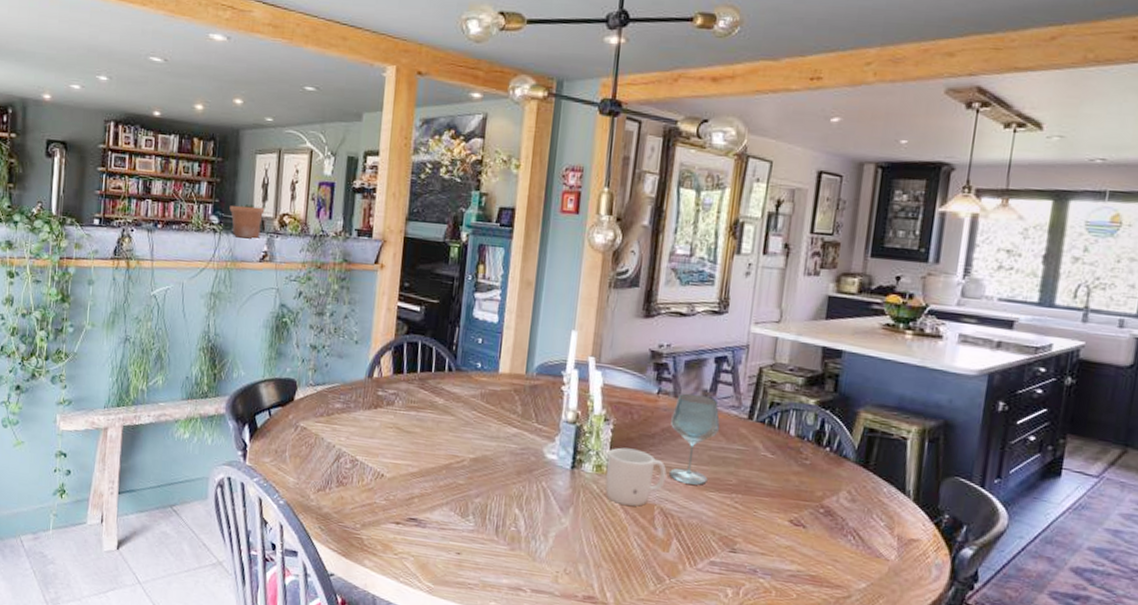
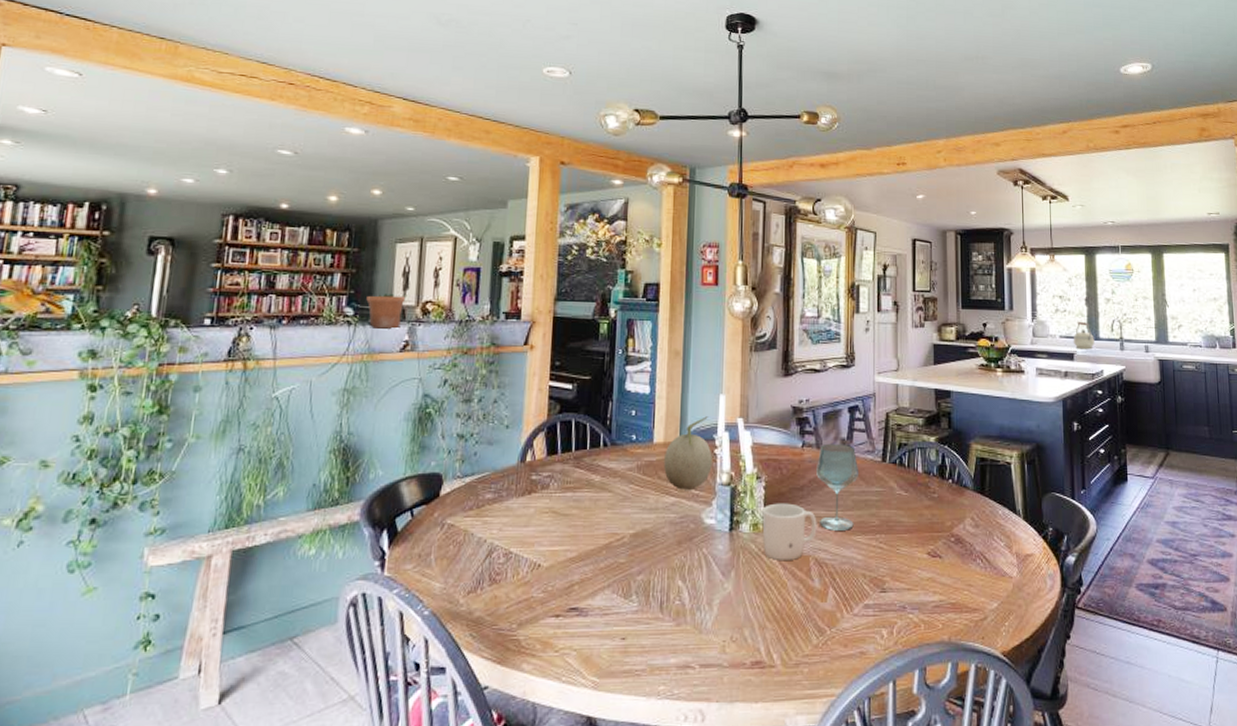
fruit: none [508,351,559,424] -> present [664,416,712,490]
kettle: none [1015,282,1048,318] -> present [1073,321,1095,350]

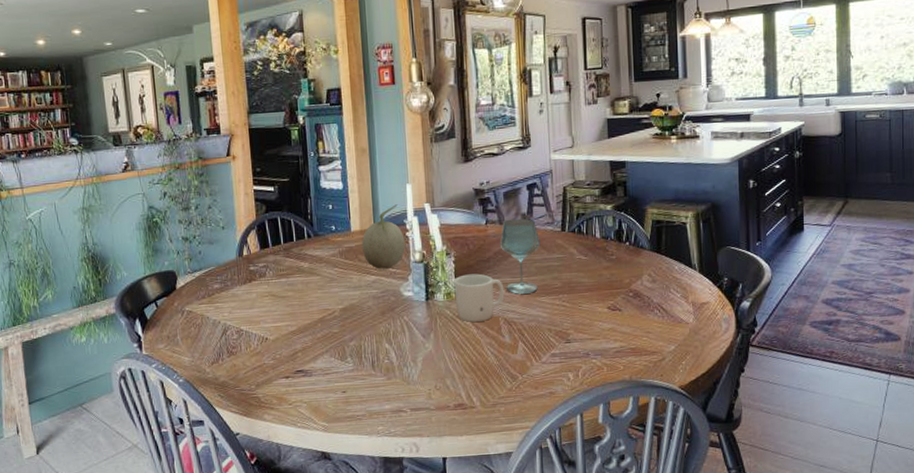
planter: present [366,294,406,329] -> none [86,123,119,154]
kettle: present [1073,321,1095,350] -> none [749,81,772,110]

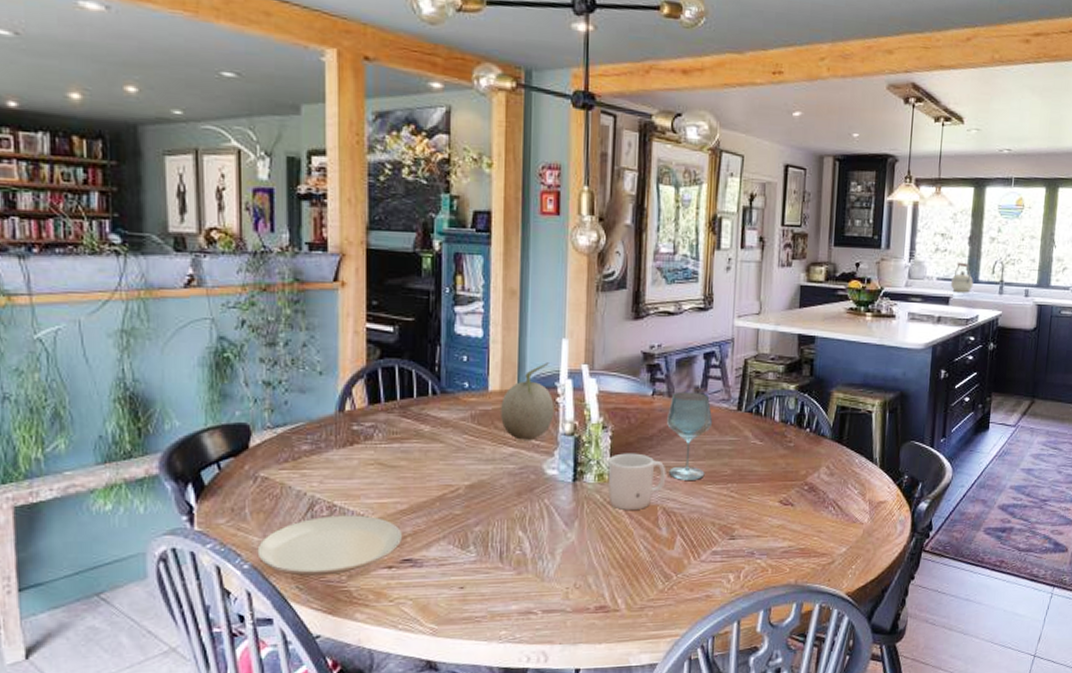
plate: none [188,336,294,386] -> present [257,515,402,576]
kettle: none [749,81,772,110] -> present [950,262,974,293]

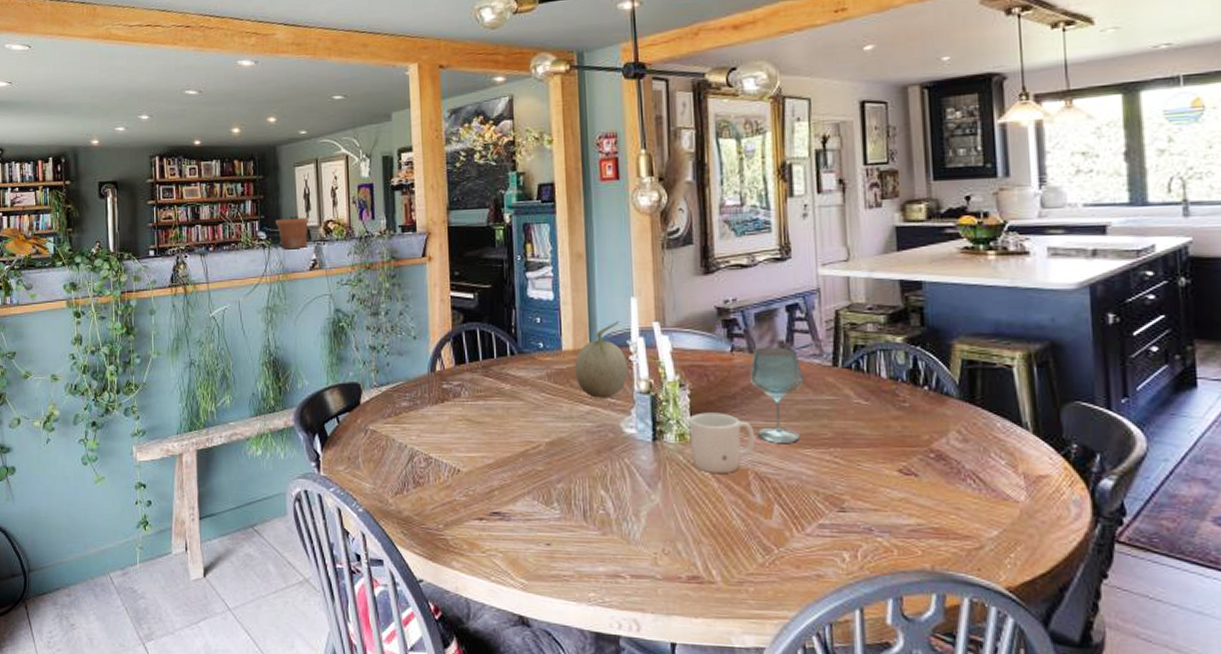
planter: none [135,218,184,261] -> present [275,216,309,250]
plate: present [257,515,402,576] -> none [369,467,490,523]
kettle: present [950,262,974,293] -> none [1104,182,1140,220]

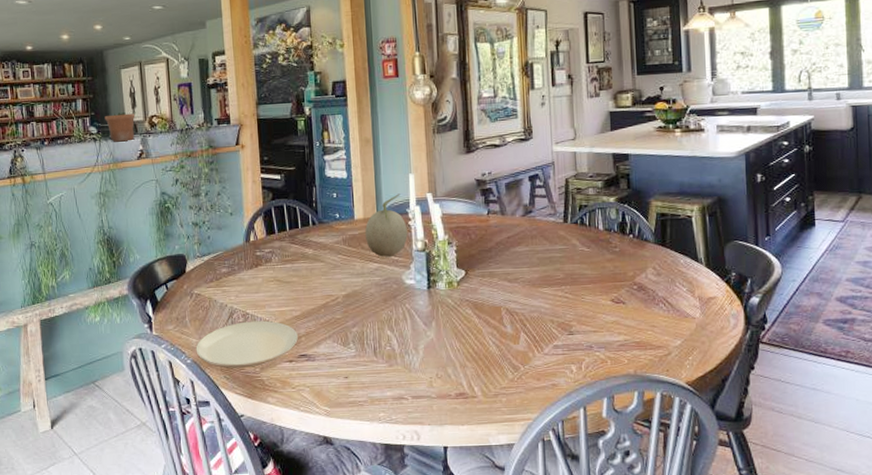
plate: none [369,467,490,523] -> present [196,320,298,368]
mug: present [689,412,755,473] -> none [455,263,506,311]
wine glass: present [749,347,805,443] -> none [501,209,543,285]

